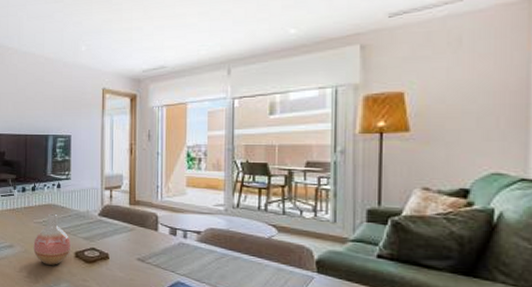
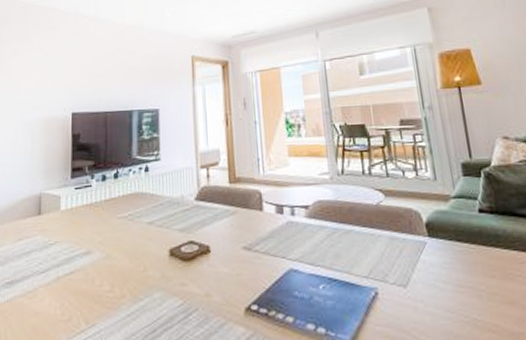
vase: present [33,213,70,265] -> none [117,203,164,271]

